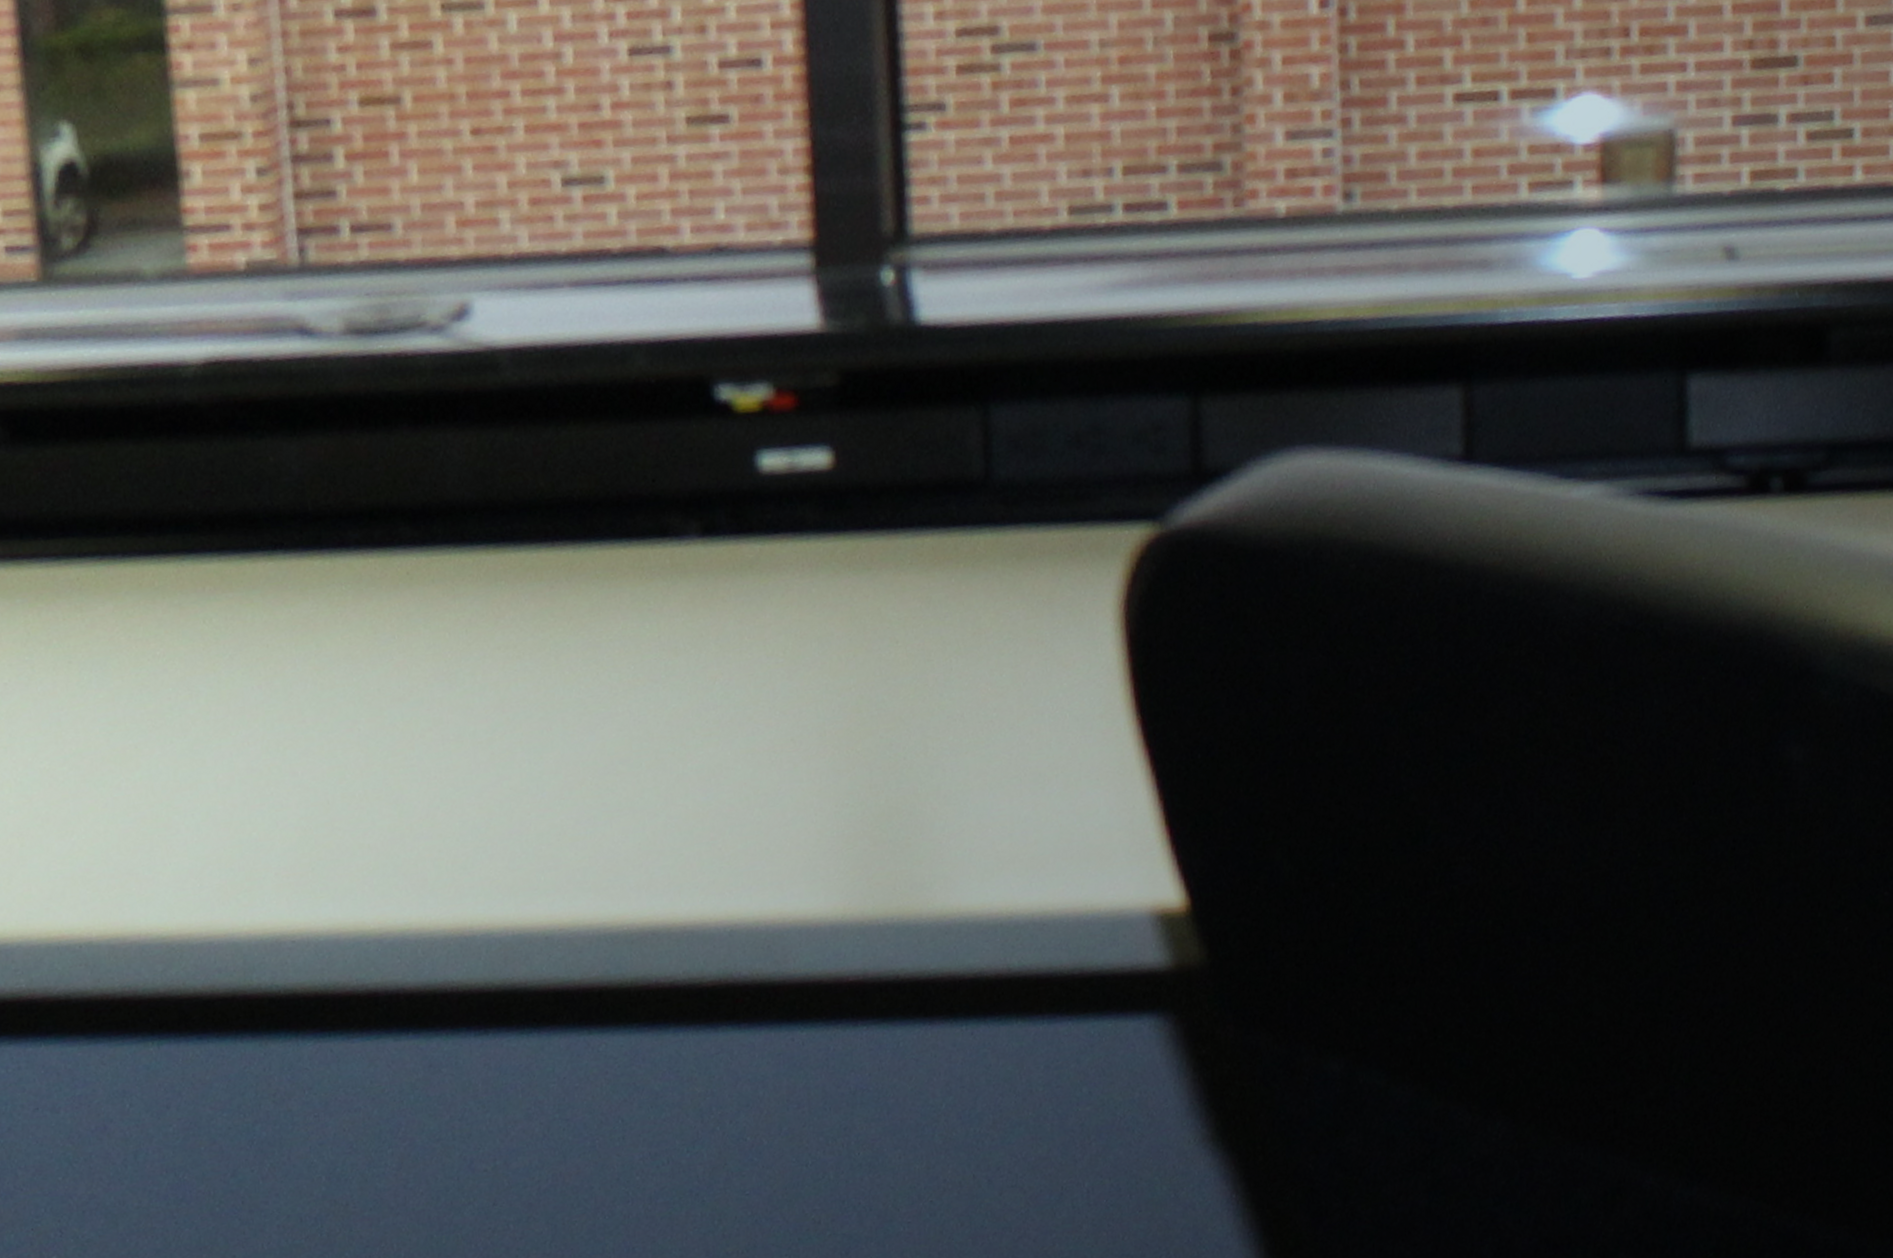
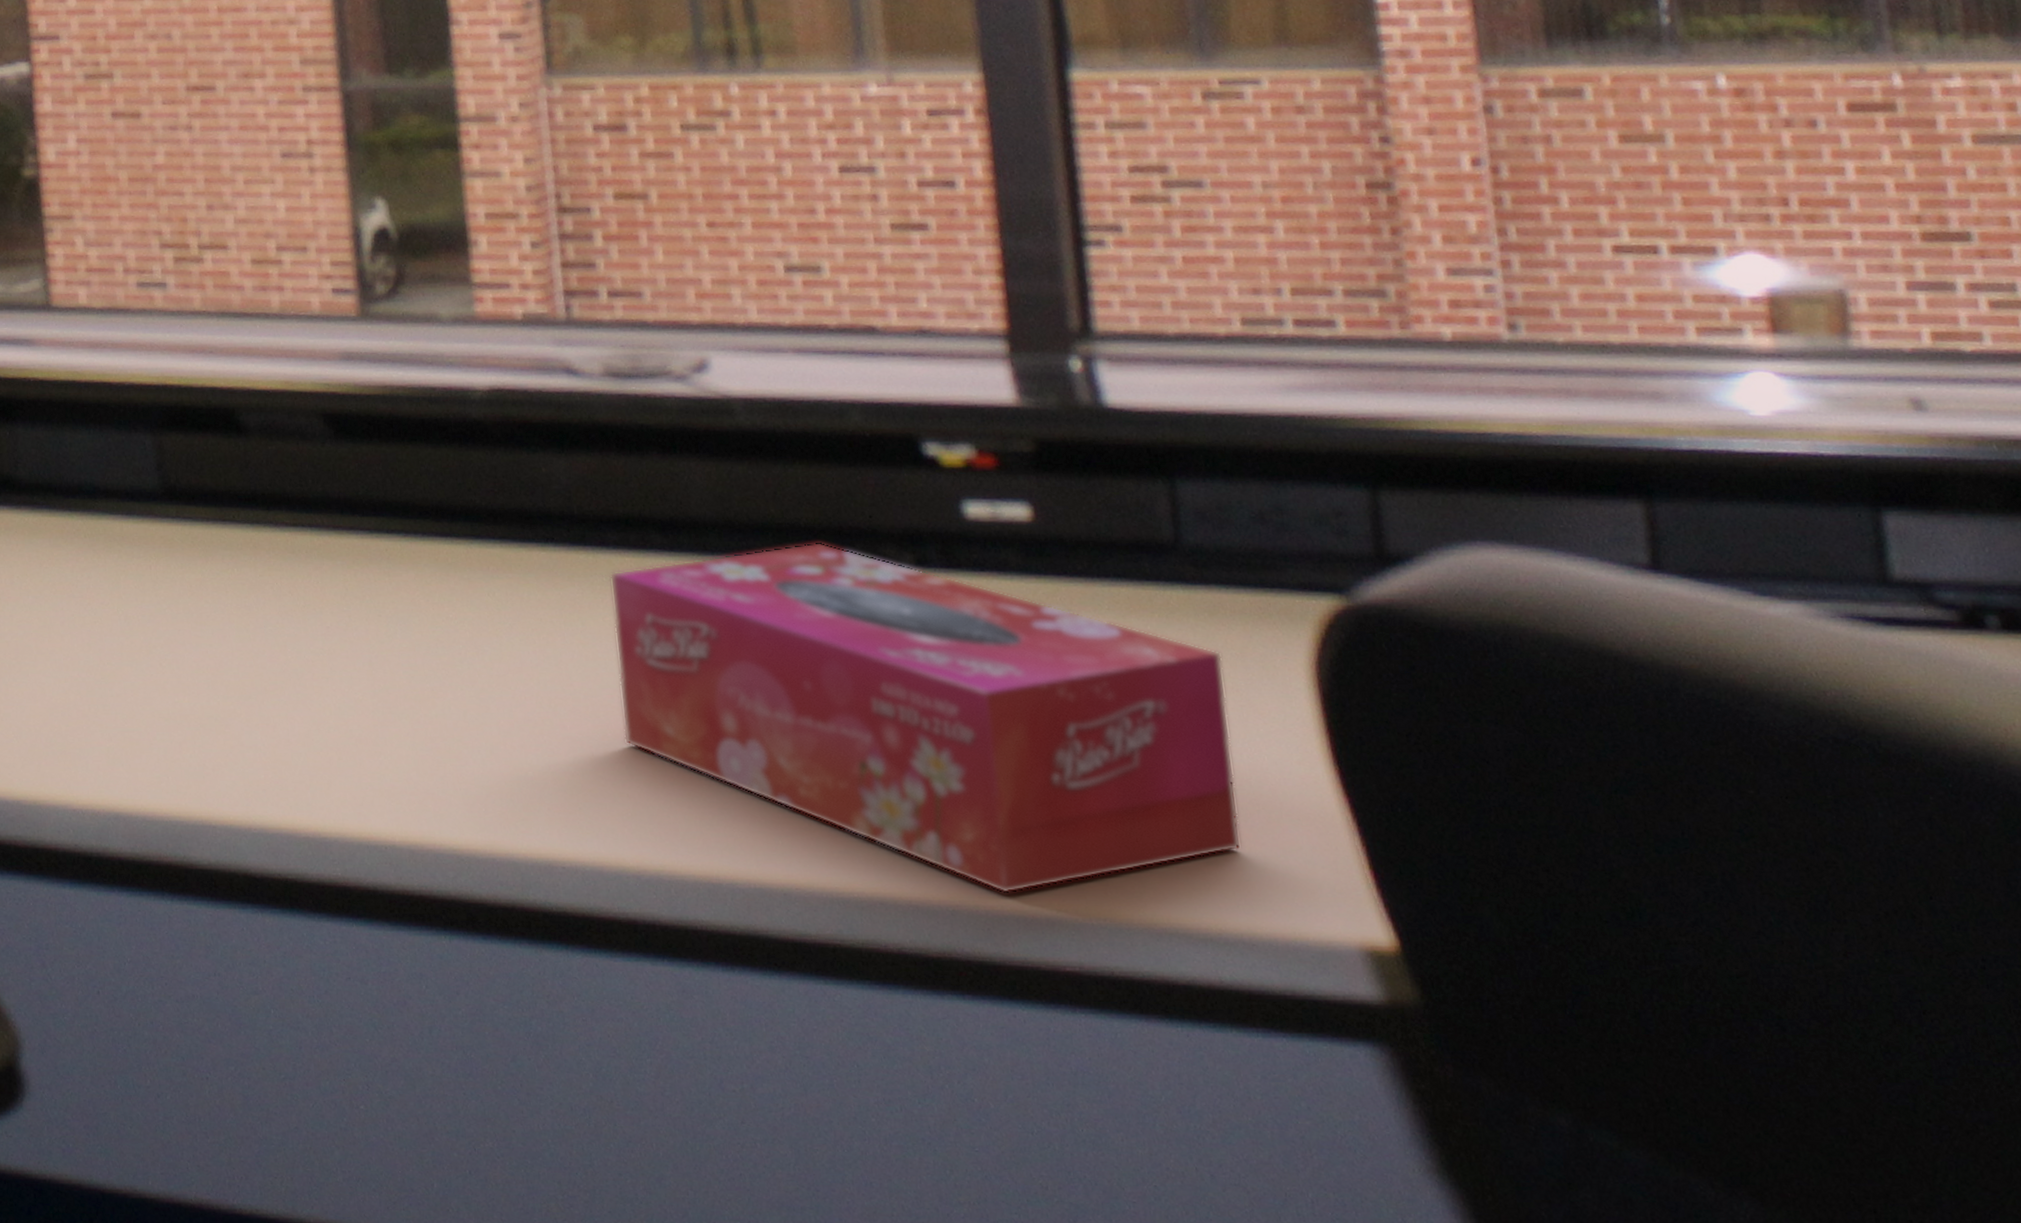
tissue box: none [350,516,1038,905] -> present [609,542,1242,894]

